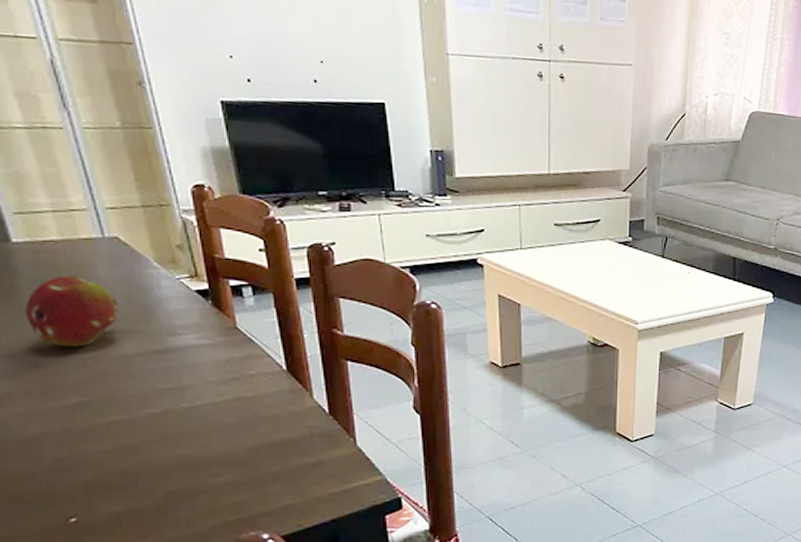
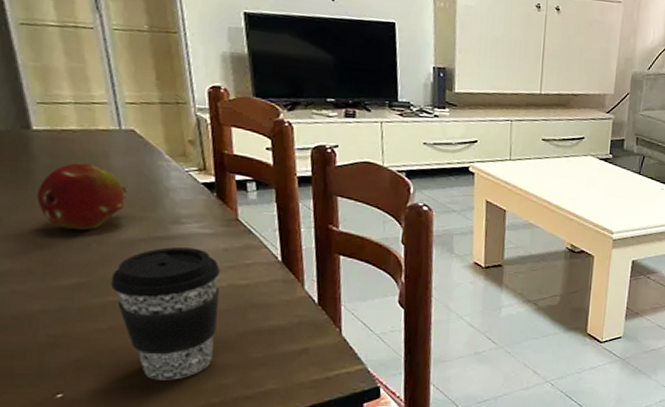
coffee cup: none [112,361,227,500] -> present [111,247,220,380]

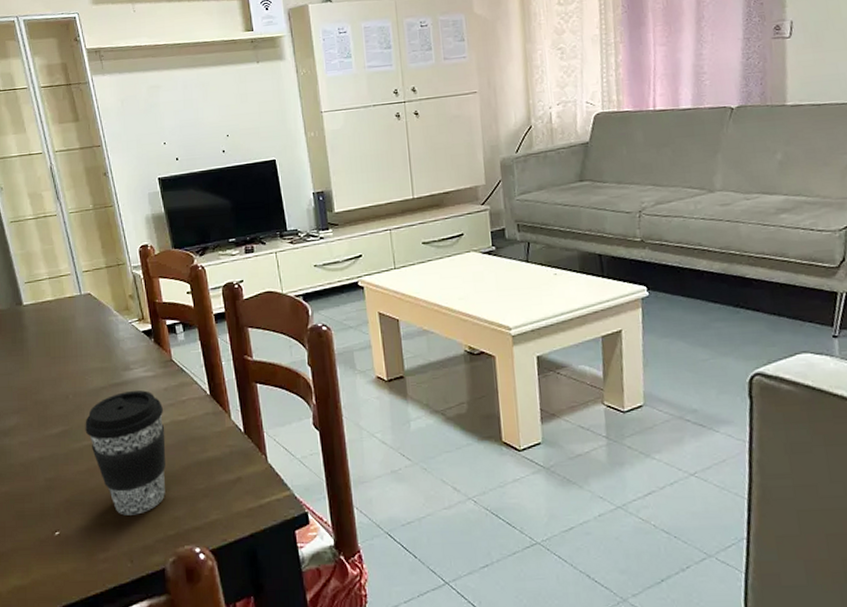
fruit: present [37,162,127,231] -> none [30,327,90,385]

